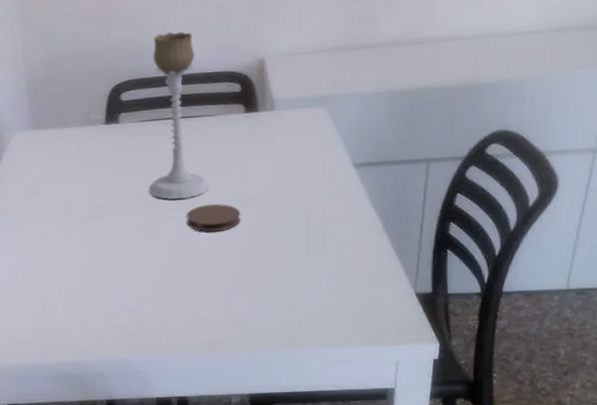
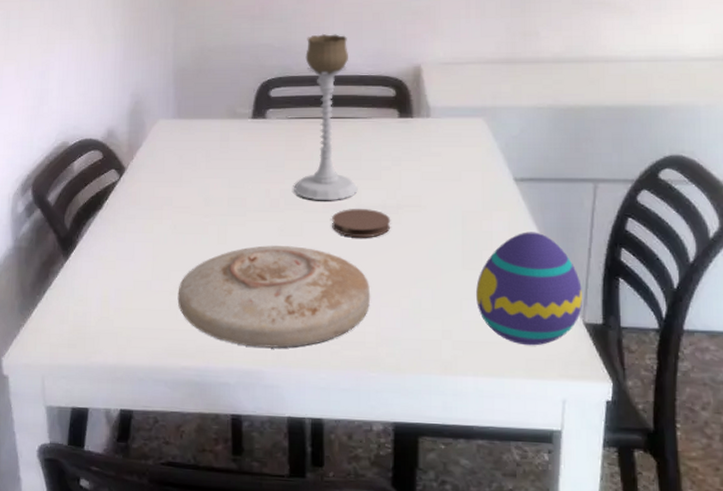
plate: none [49,244,225,339] -> present [177,245,371,348]
decorative egg: none [320,213,414,318] -> present [476,232,582,346]

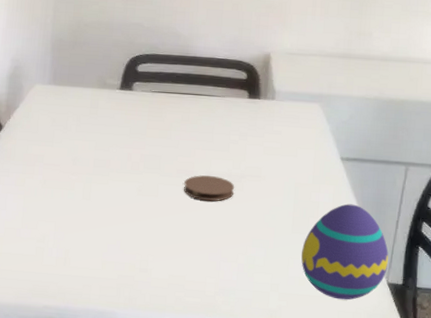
plate: present [177,245,371,348] -> none [43,203,213,293]
candle holder: present [293,33,358,201] -> none [152,18,209,168]

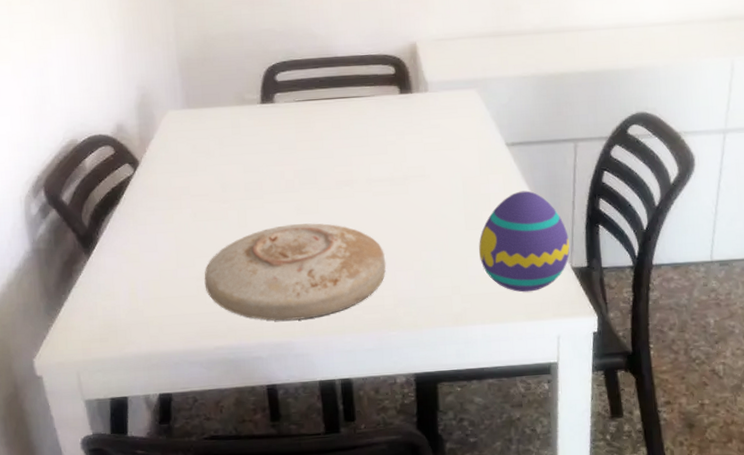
plate: none [43,203,213,293] -> present [204,223,386,321]
coaster: present [184,175,235,202] -> none [345,182,399,210]

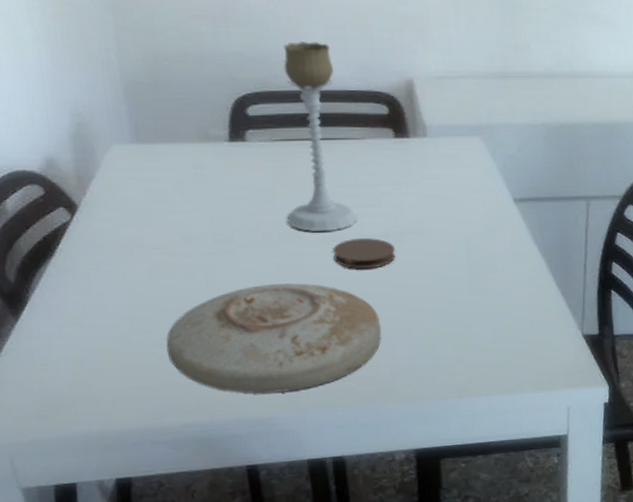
candle holder: none [306,16,367,178] -> present [283,40,358,232]
coaster: none [345,182,399,210] -> present [333,238,396,270]
decorative egg: present [479,190,570,292] -> none [484,251,581,362]

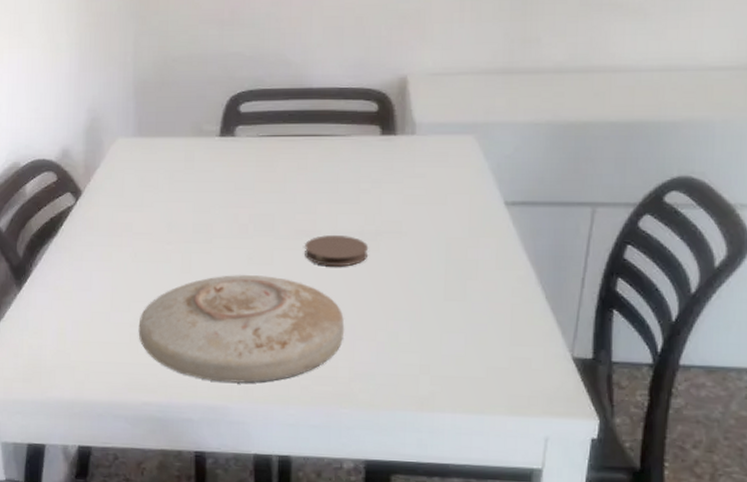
candle holder: present [283,40,358,232] -> none [263,40,334,227]

